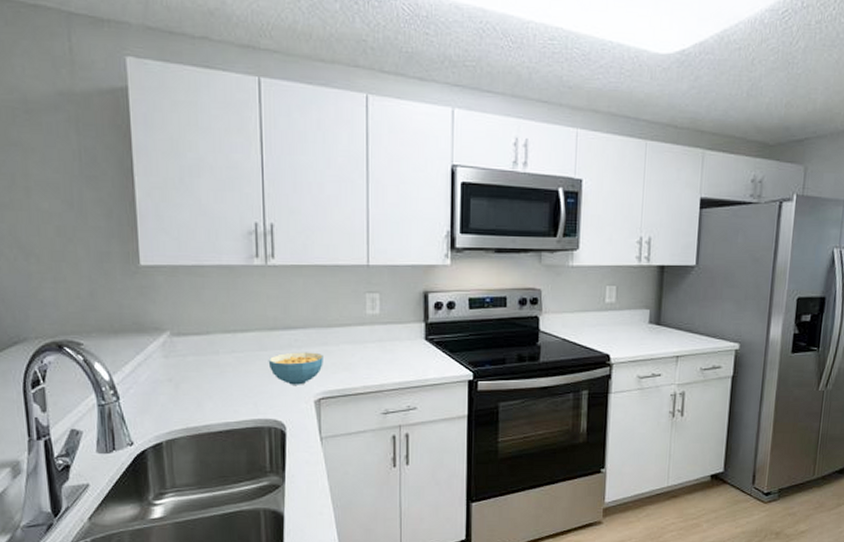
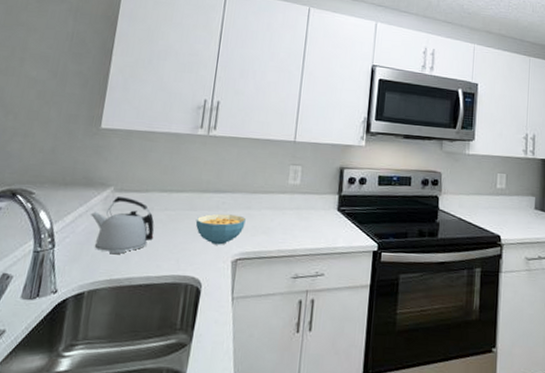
kettle: none [150,341,225,403] -> present [90,197,154,255]

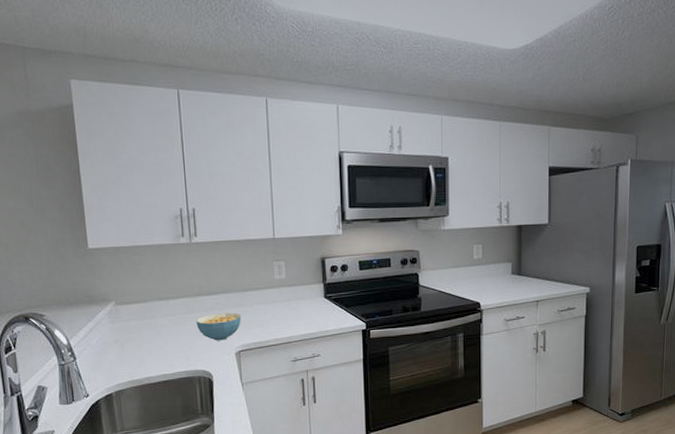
kettle: present [90,197,154,255] -> none [99,309,161,360]

